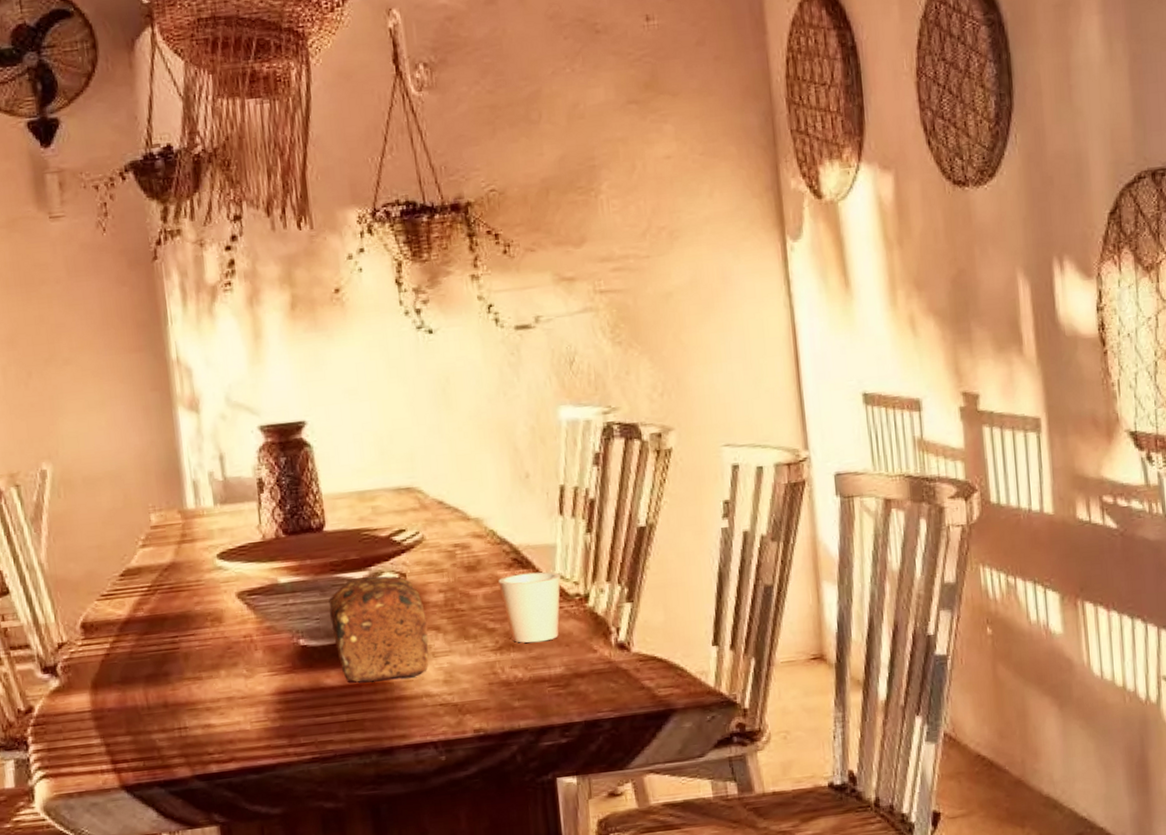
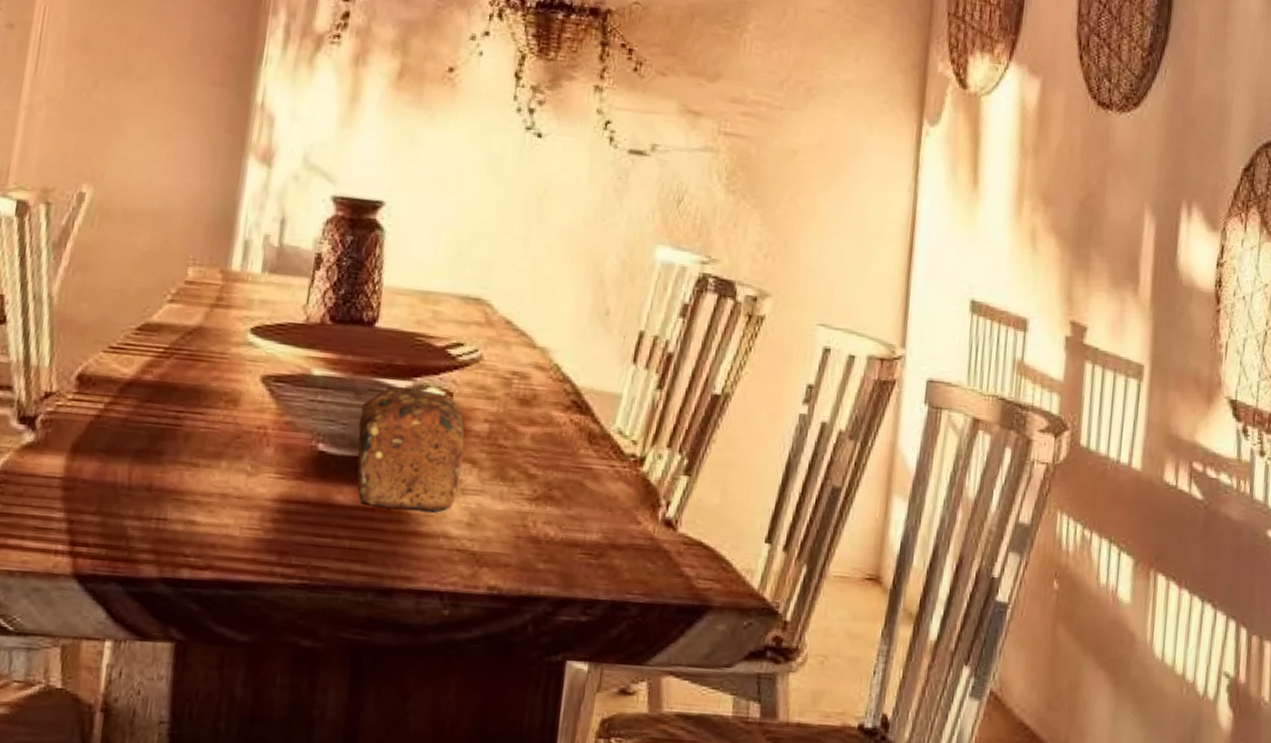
cup: present [498,571,561,643] -> none [550,418,619,501]

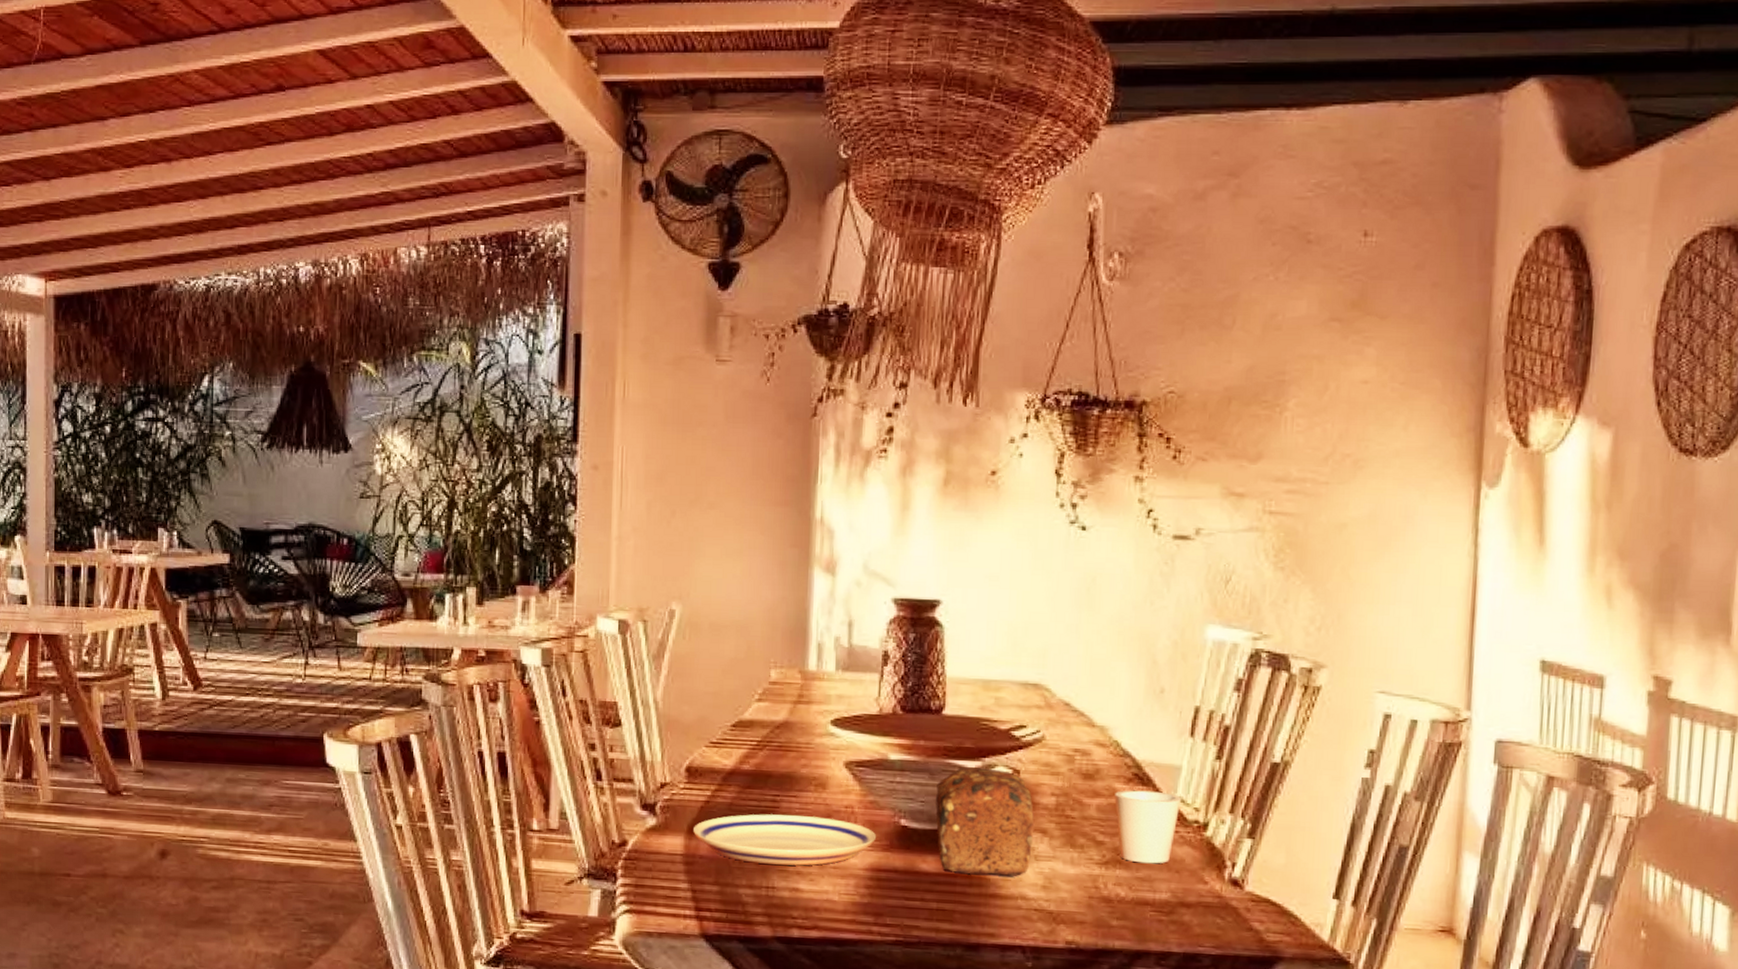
plate: none [78,432,290,495] -> present [693,814,877,866]
cup: none [550,418,619,501] -> present [1114,790,1181,864]

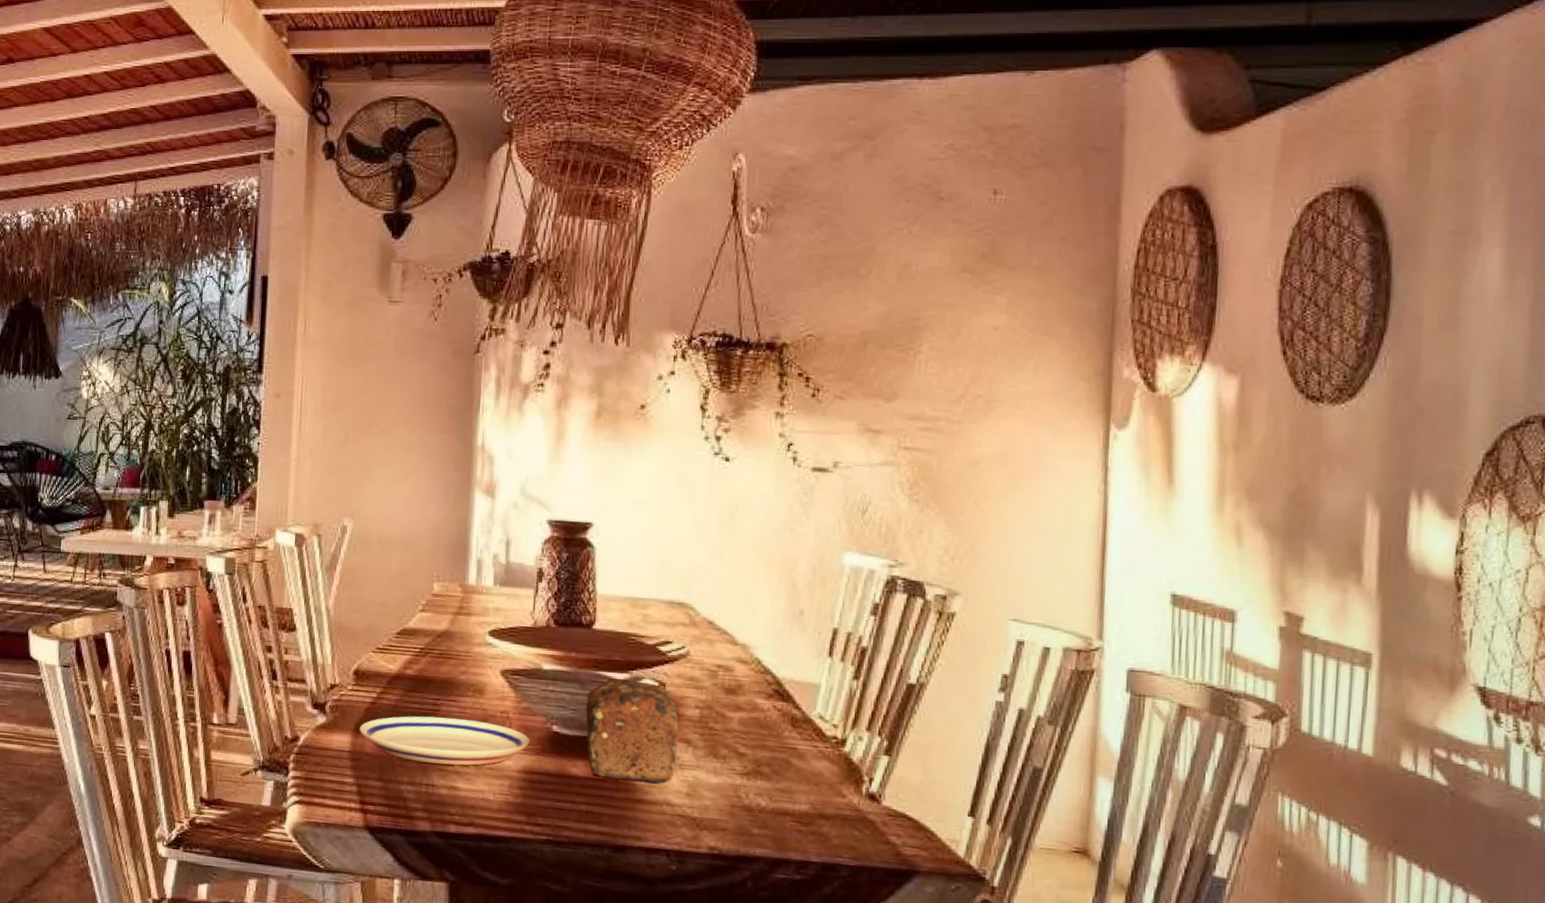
cup: present [1114,790,1181,864] -> none [756,705,820,777]

